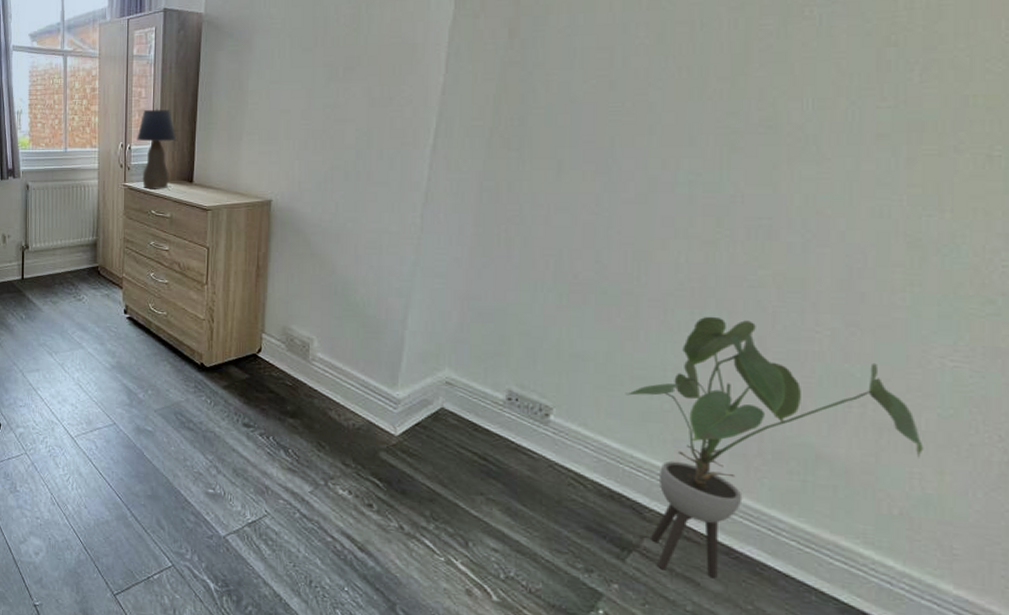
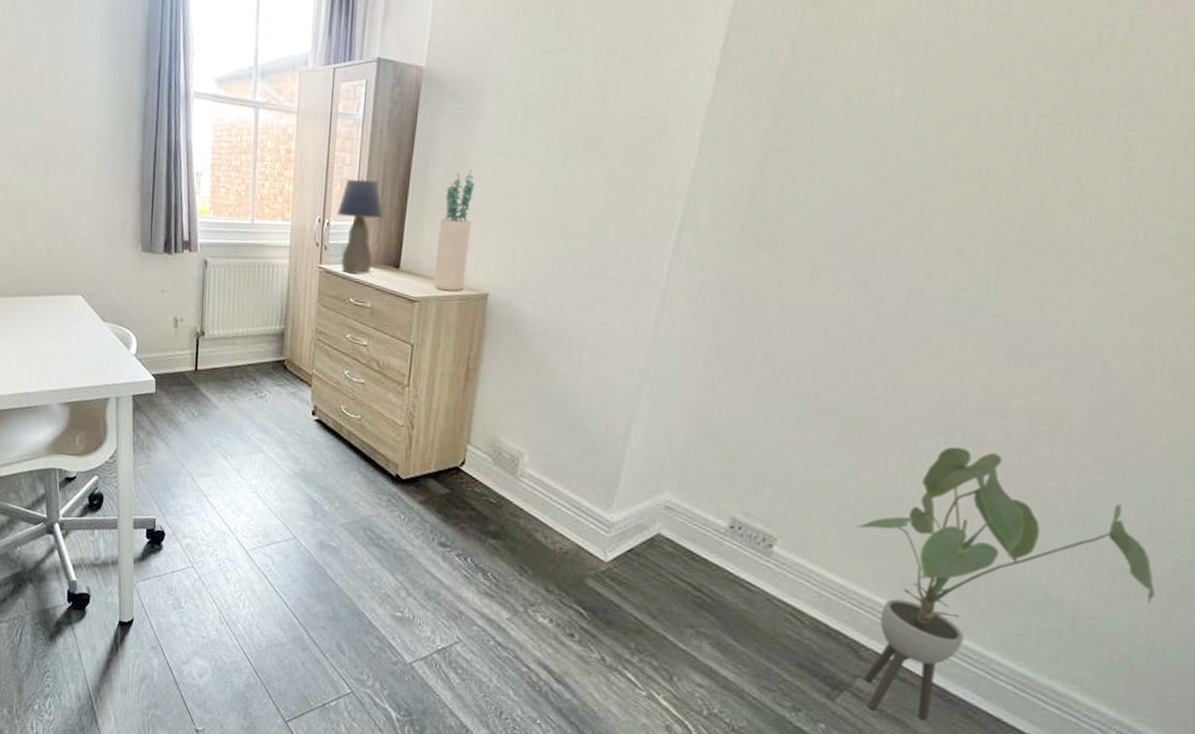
vase: none [223,95,253,200] -> present [433,169,475,292]

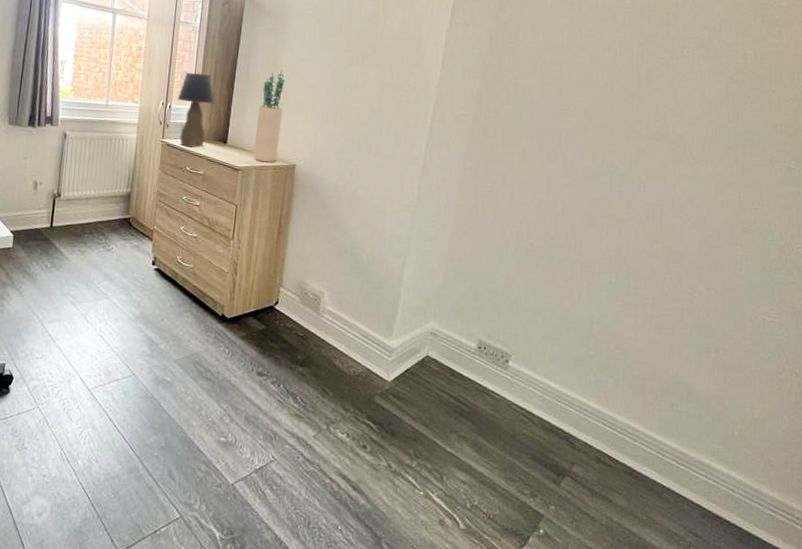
house plant: present [856,446,1156,720] -> none [563,279,753,495]

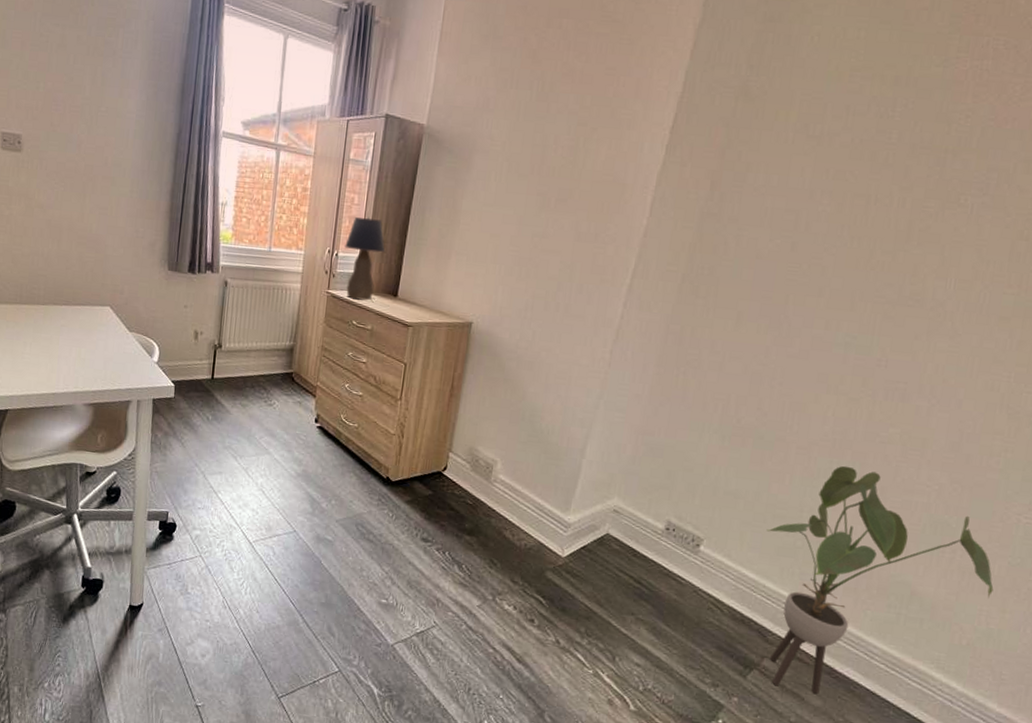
vase: present [253,69,285,163] -> none [425,215,465,320]
house plant: none [563,279,753,495] -> present [766,465,994,694]

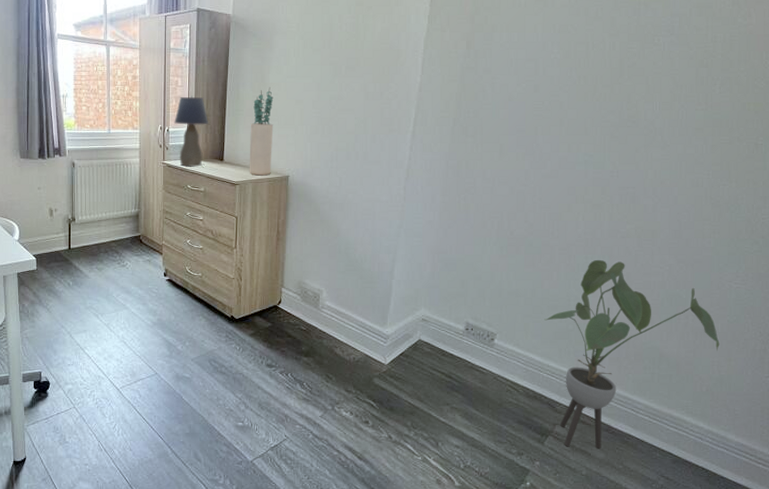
vase: none [425,215,465,320] -> present [249,87,274,176]

